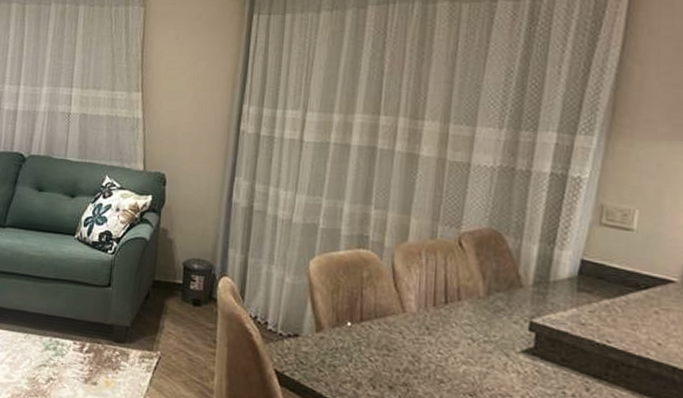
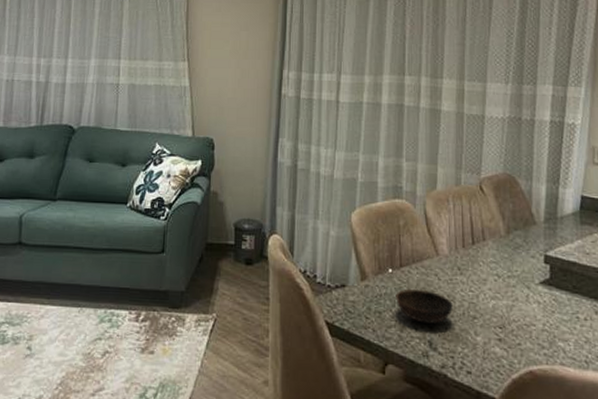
bowl: none [353,345,417,384] -> present [396,289,453,325]

